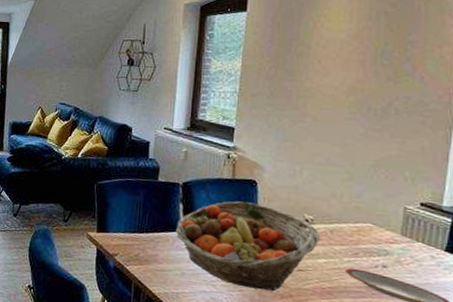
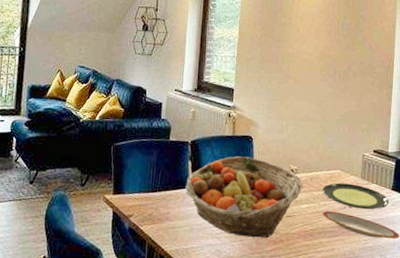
plate: none [346,237,440,272] -> present [322,182,389,210]

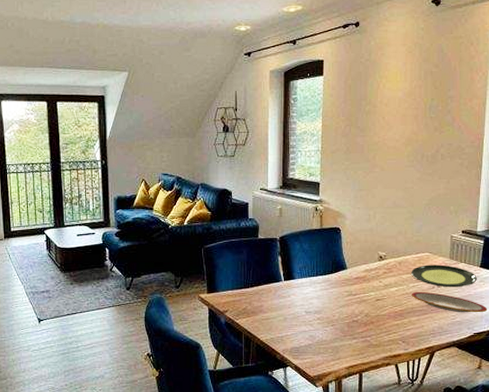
fruit basket: present [185,156,302,238] -> none [276,248,391,322]

